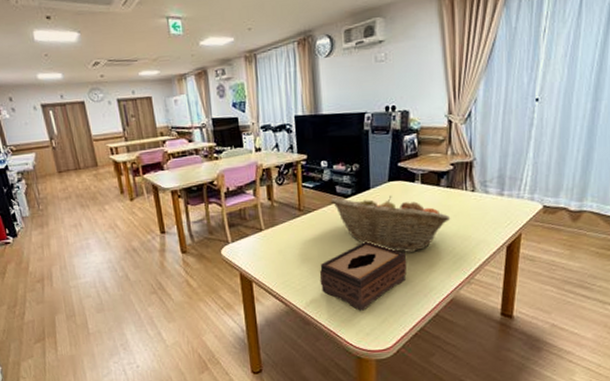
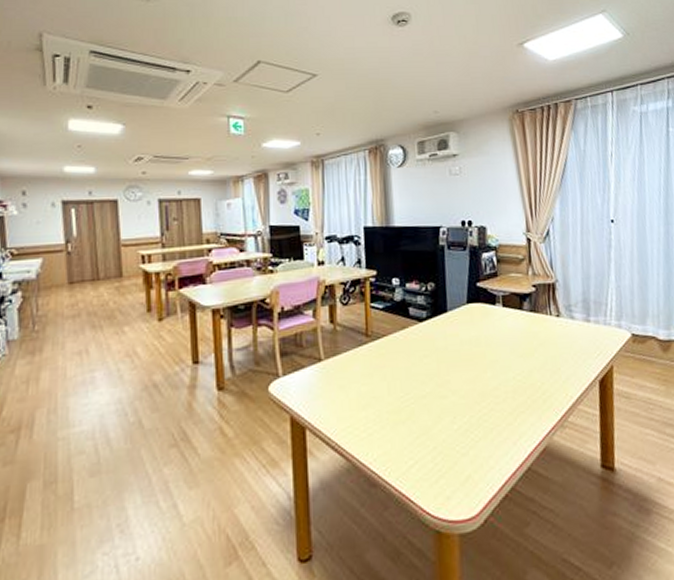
tissue box: present [319,241,407,311] -> none [389,375,492,466]
fruit basket: present [330,195,451,253] -> none [402,319,537,389]

